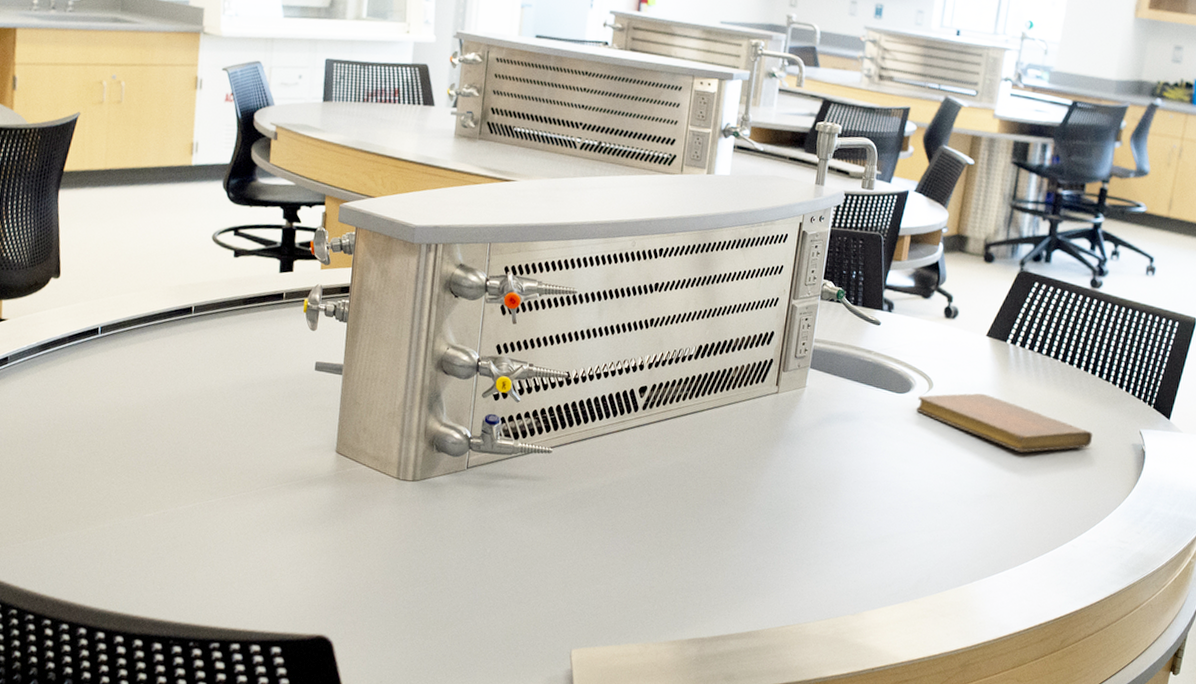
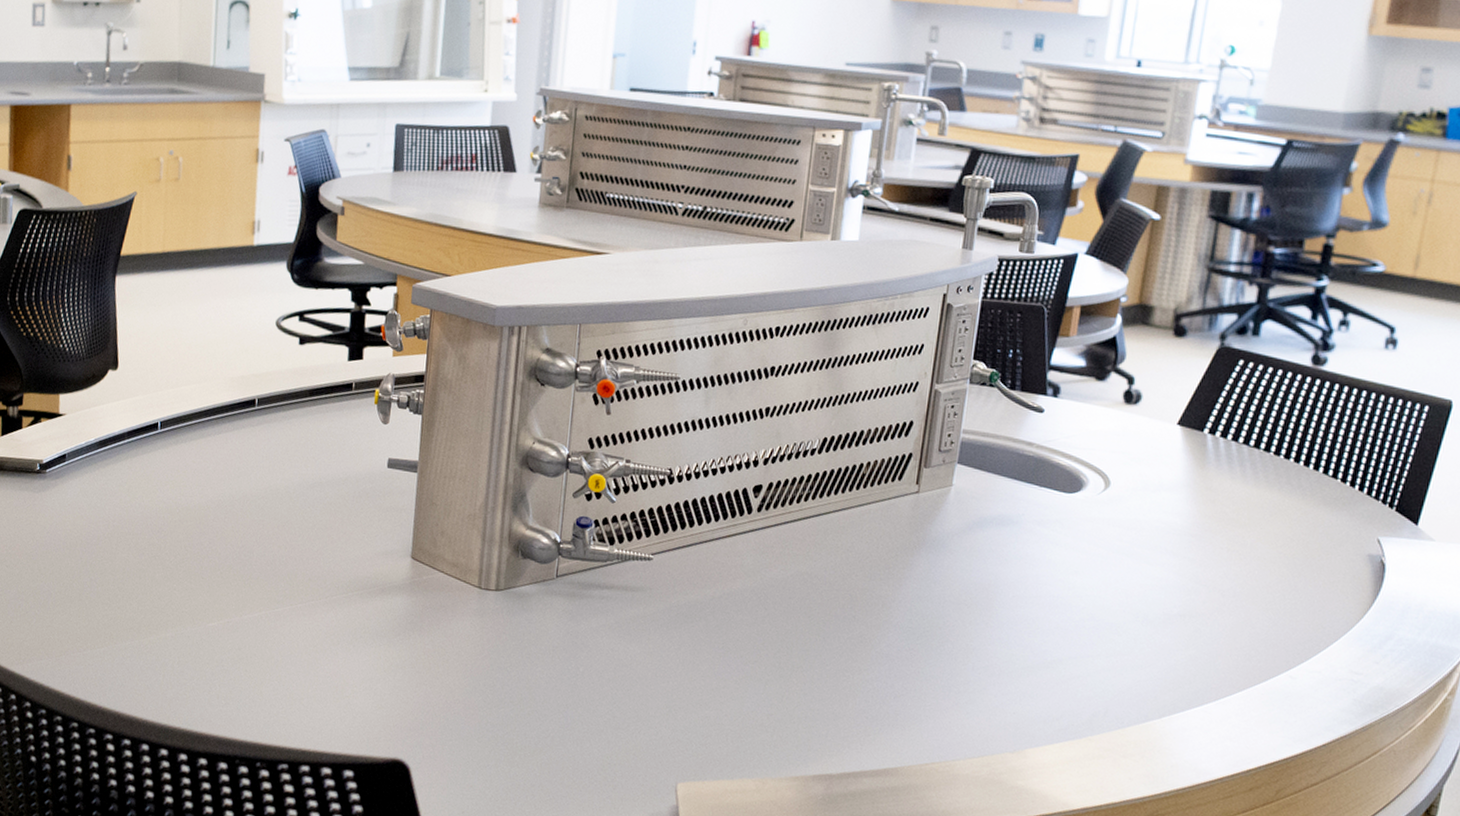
notebook: present [916,393,1093,453] -> none [1089,492,1317,564]

